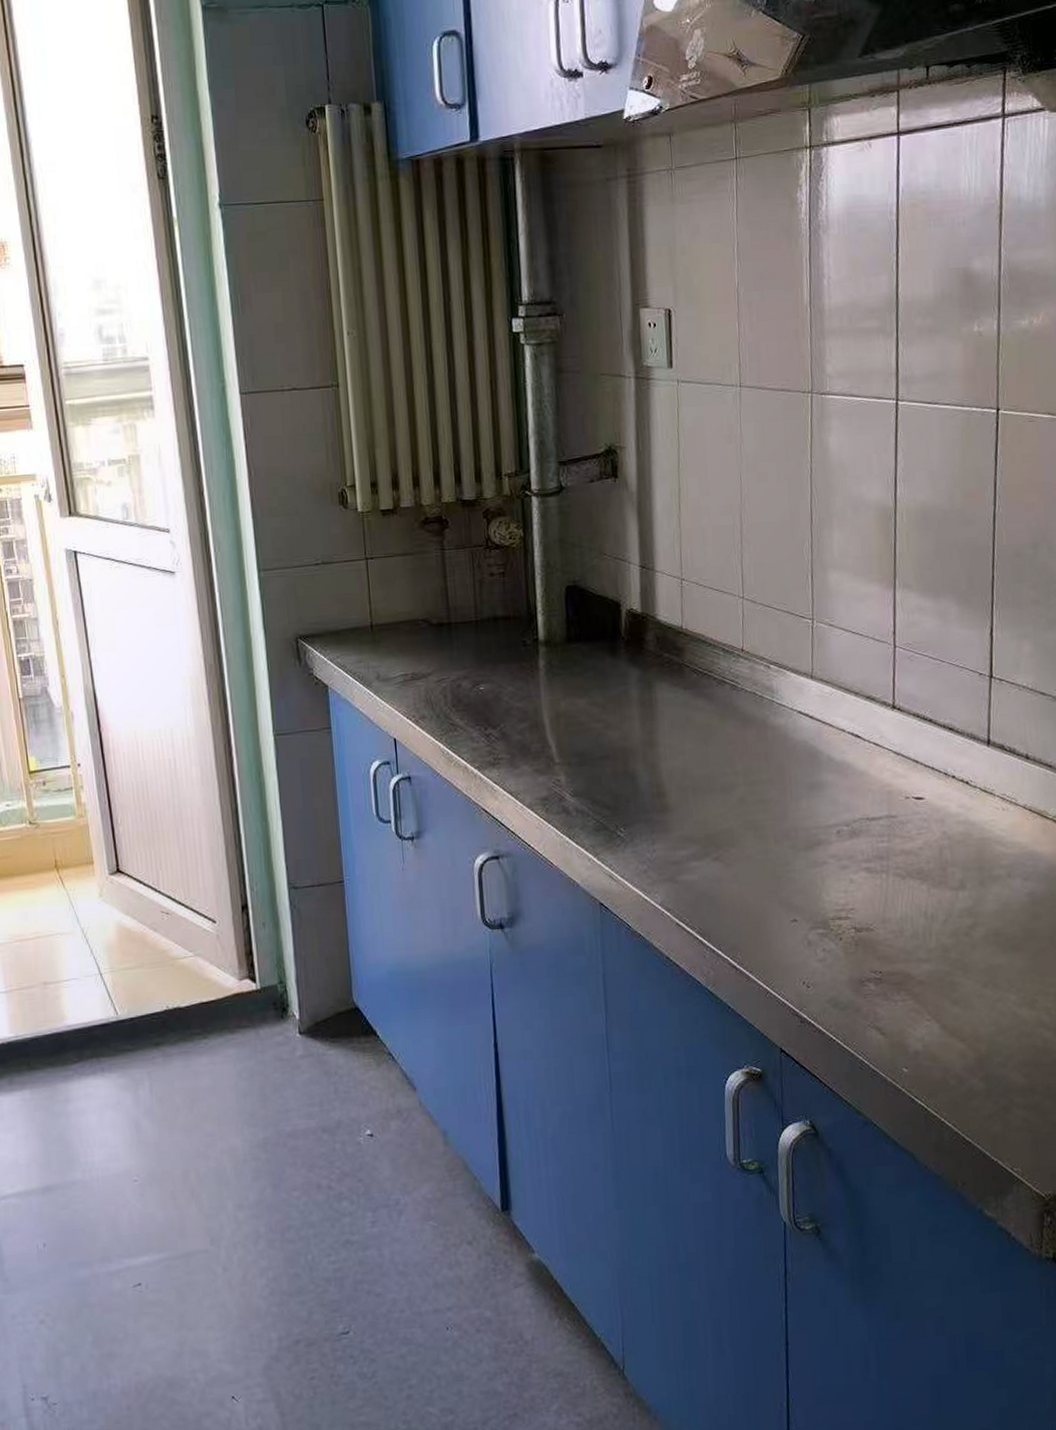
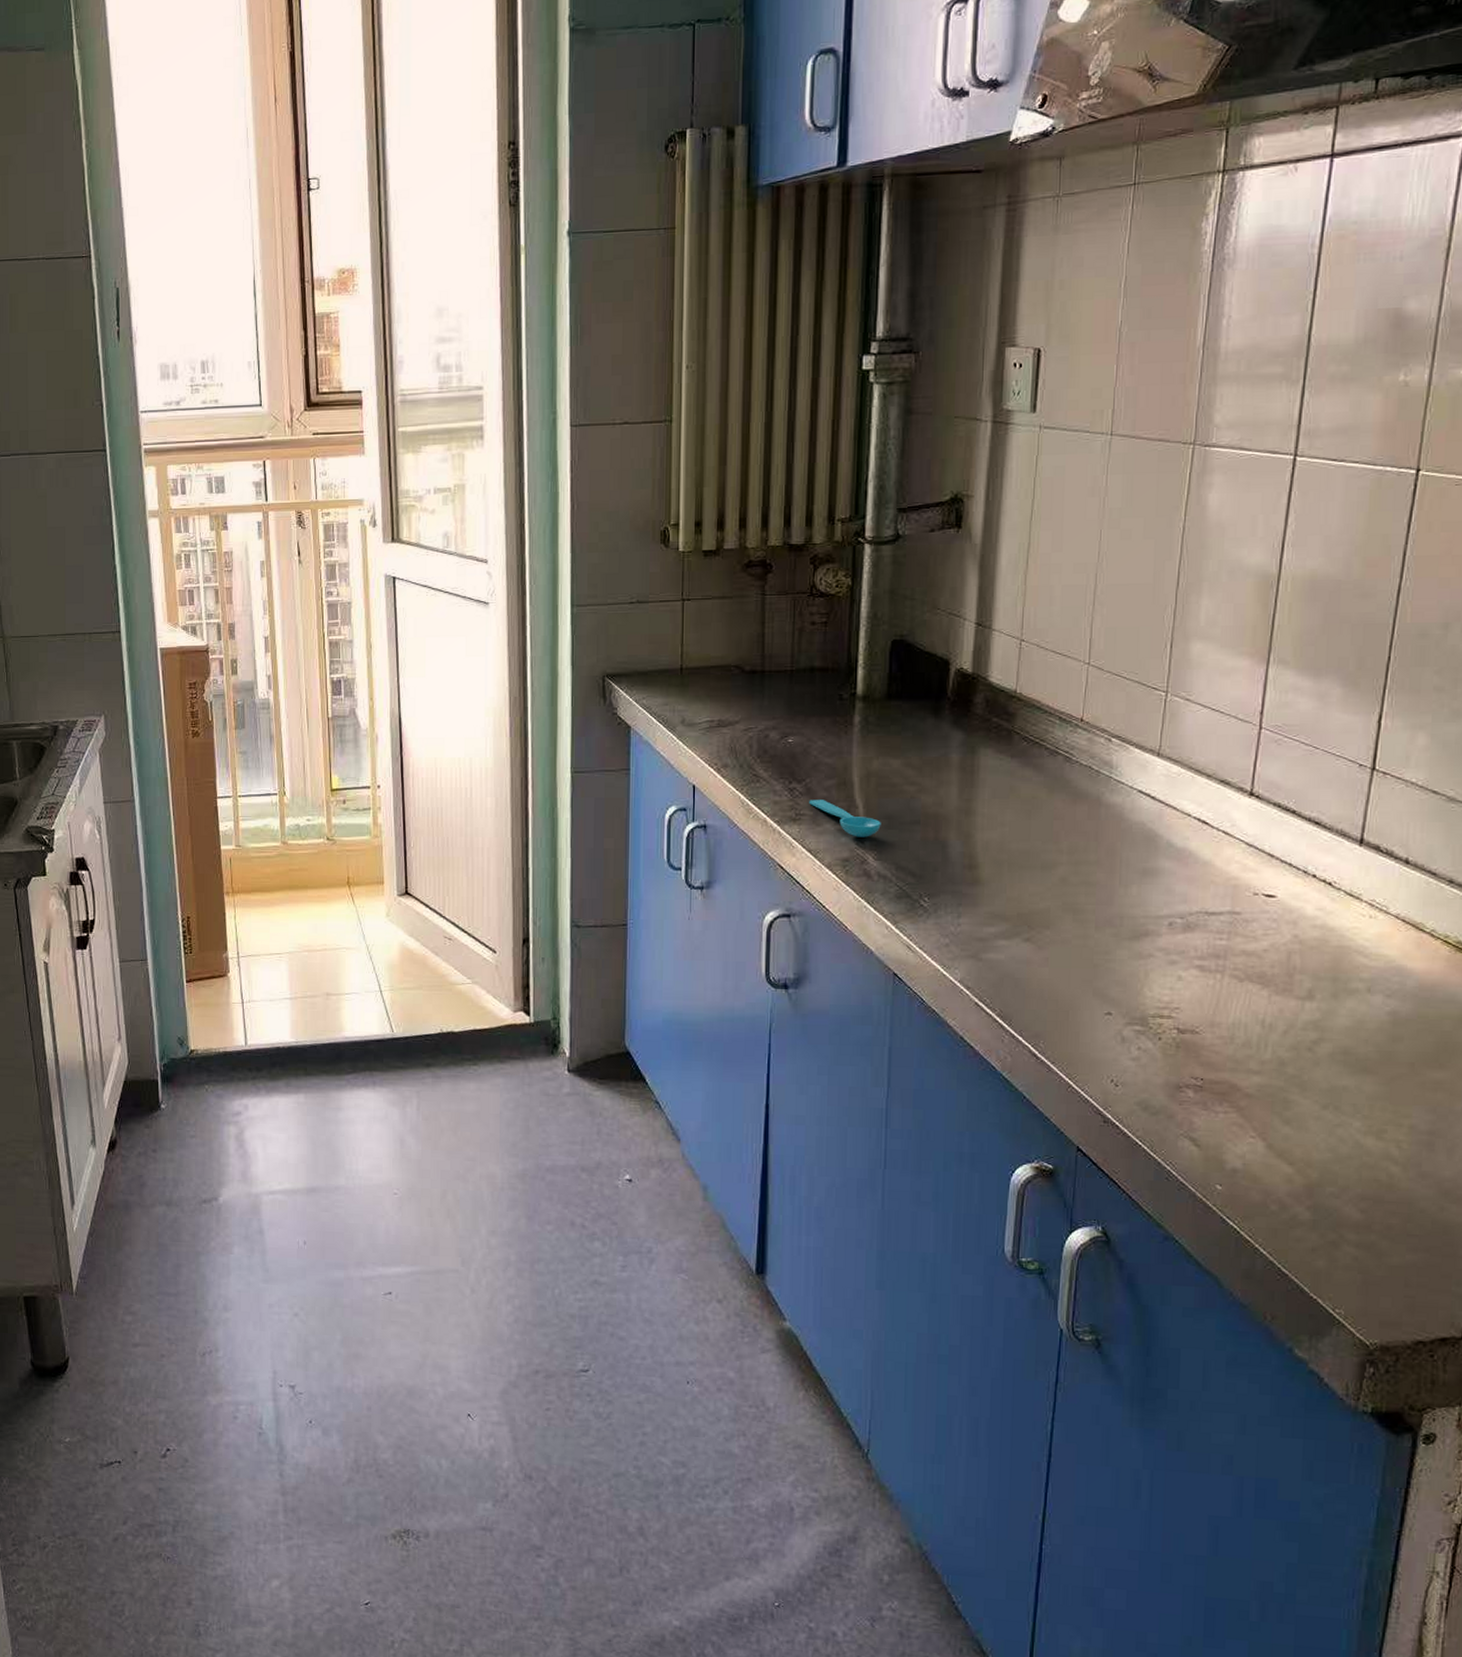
spoon: none [505,743,574,776] -> present [809,800,881,837]

